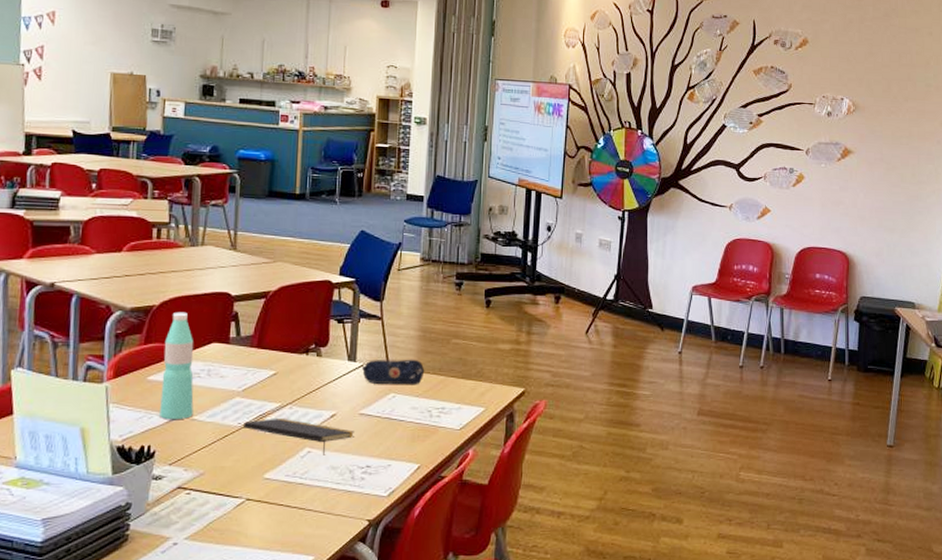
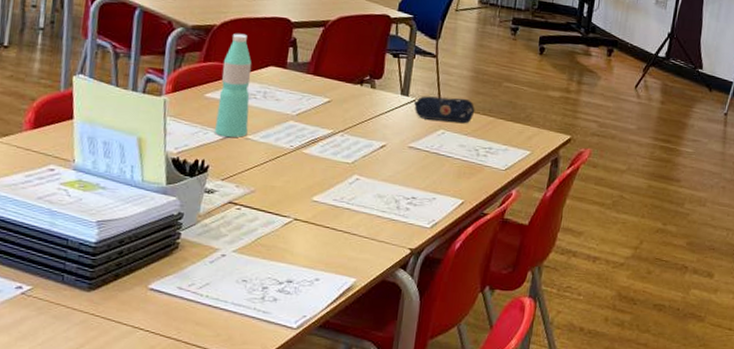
notepad: present [243,417,354,455] -> none [295,143,402,184]

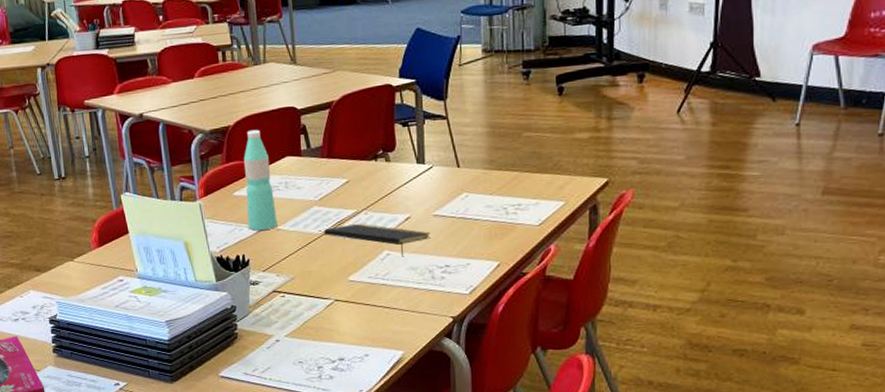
notepad: none [295,143,402,184] -> present [324,223,430,257]
pencil case: present [414,96,475,124] -> none [432,156,497,185]

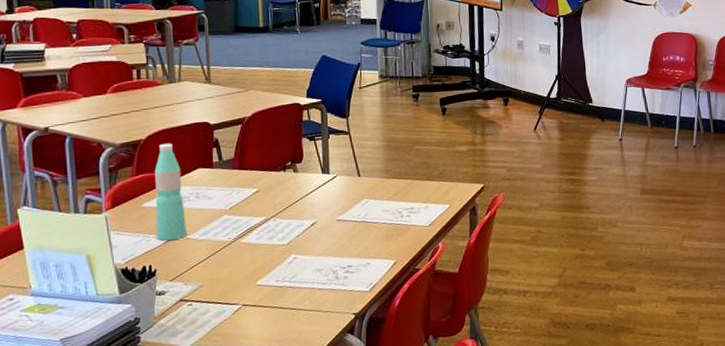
notepad: present [324,223,430,257] -> none [233,230,334,260]

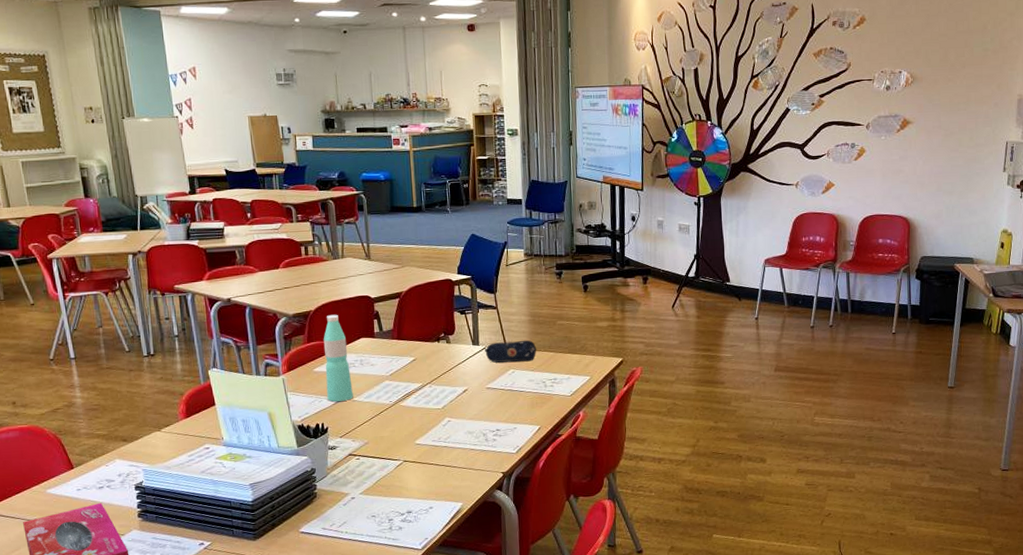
pencil case: none [336,167,393,192] -> present [485,340,537,363]

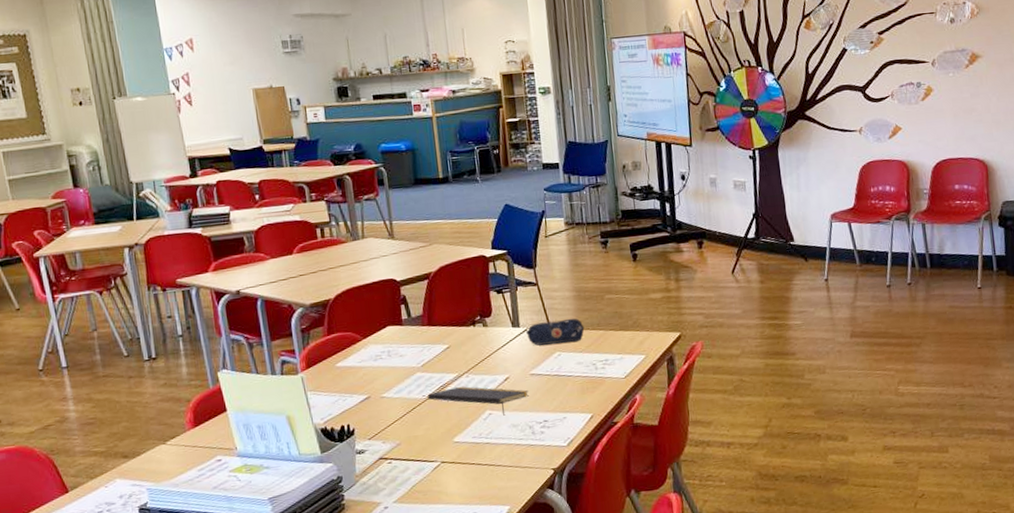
water bottle: present [323,314,353,402] -> none [345,301,382,400]
notepad: none [394,395,484,423] -> present [427,386,529,416]

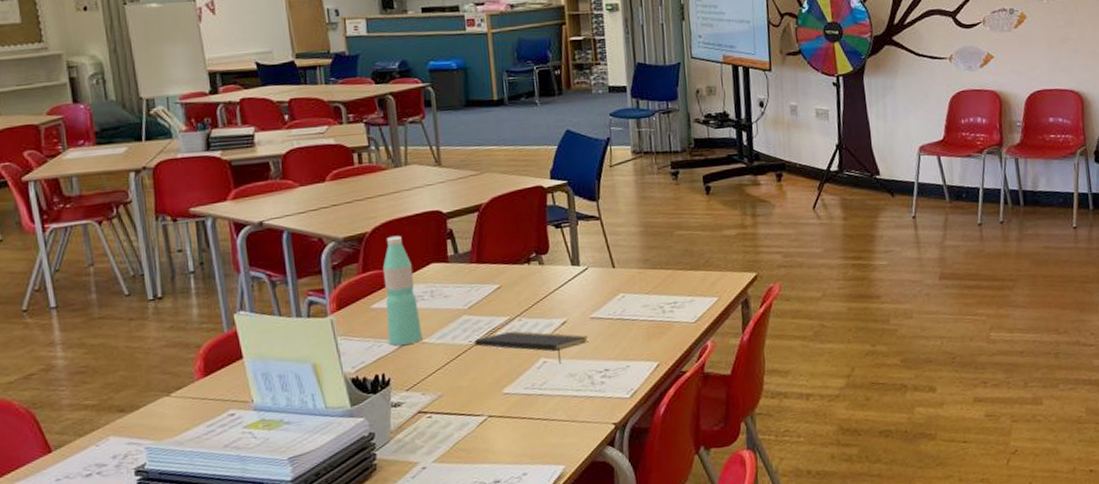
water bottle: none [345,301,382,400] -> present [382,235,422,346]
pencil case: present [526,318,585,346] -> none [587,256,652,286]

